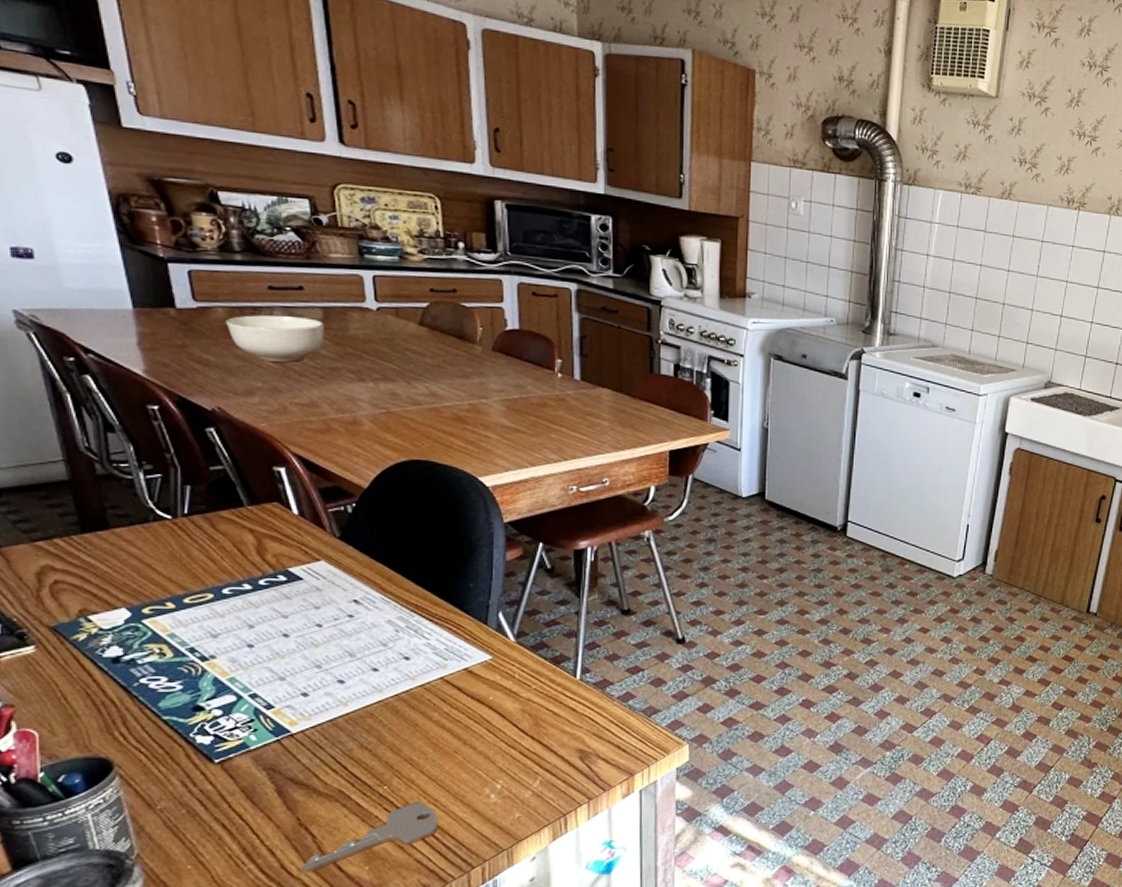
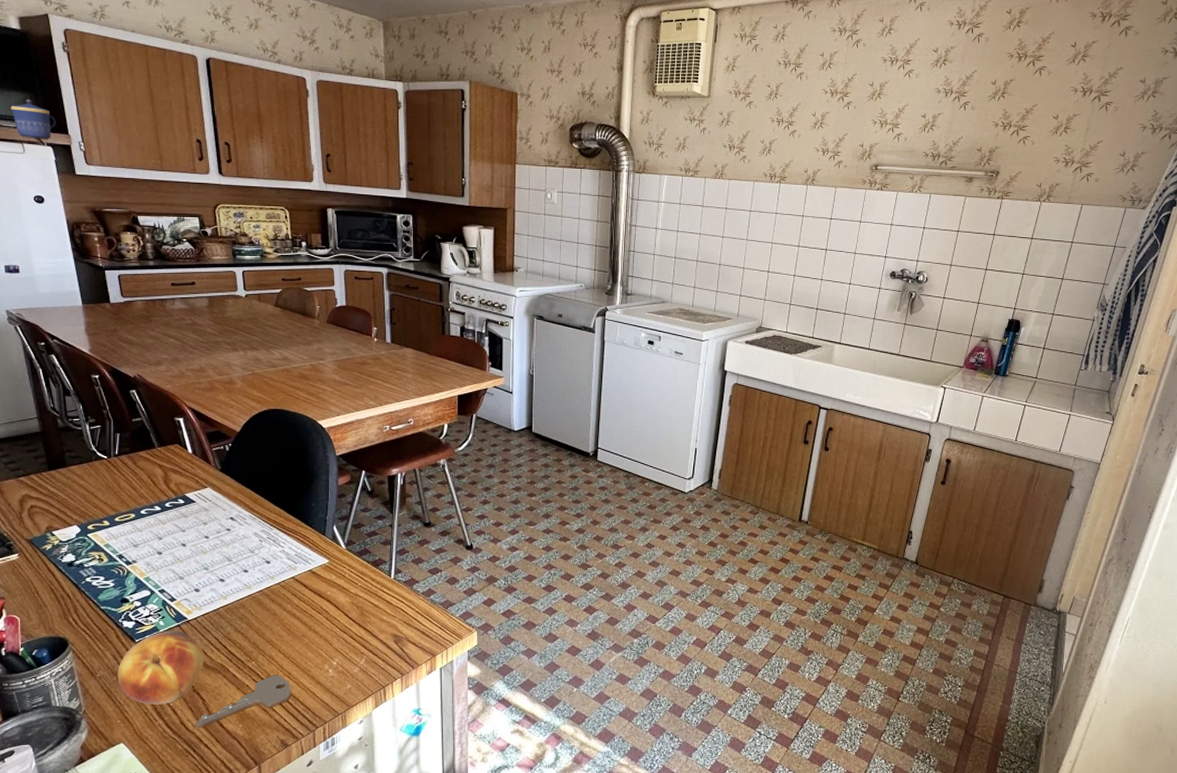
decorative jar: none [17,15,91,76] -> present [10,100,56,141]
fruit: none [187,747,315,844] -> present [117,630,204,705]
bowl: present [225,314,324,362] -> none [143,304,209,339]

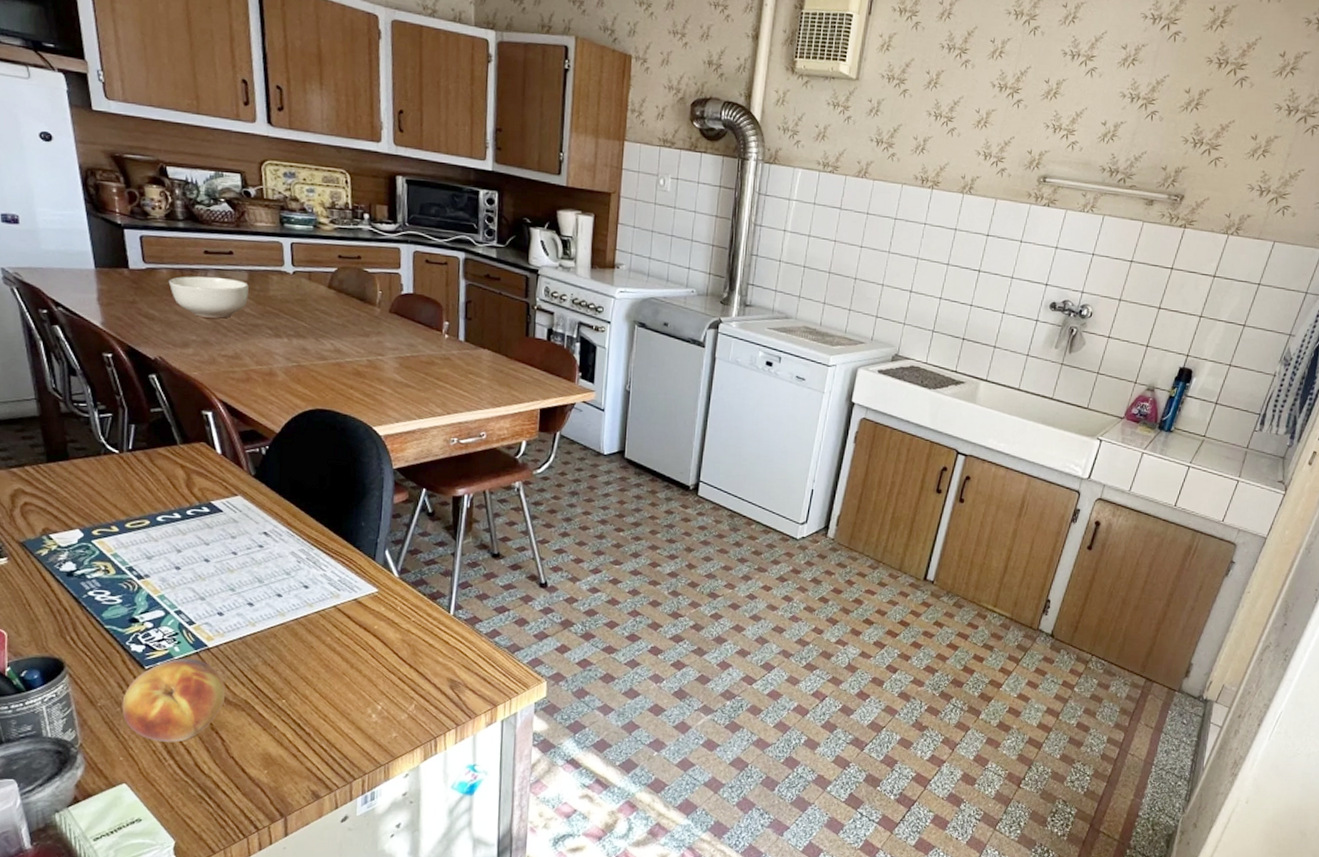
decorative jar: present [10,100,56,141] -> none [13,13,70,66]
bowl: none [143,304,209,339] -> present [168,276,249,319]
key: present [195,675,292,728] -> none [211,717,327,772]

